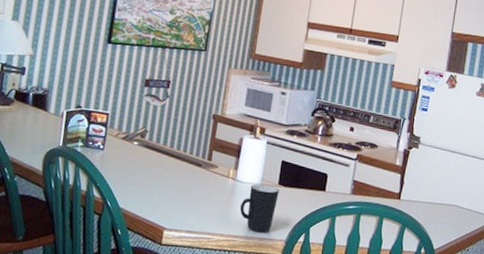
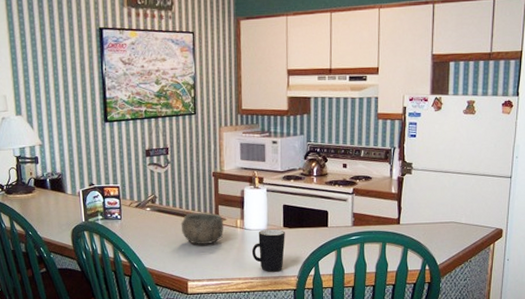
bowl: none [168,155,216,191] -> present [180,212,224,245]

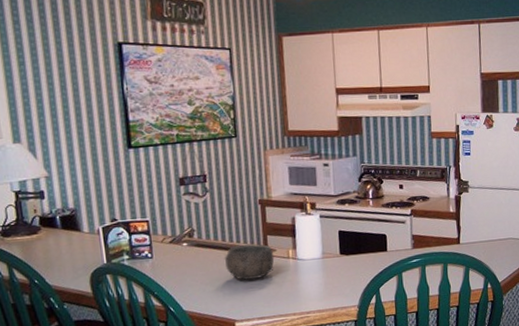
mug: present [252,229,285,271] -> none [307,257,343,303]

